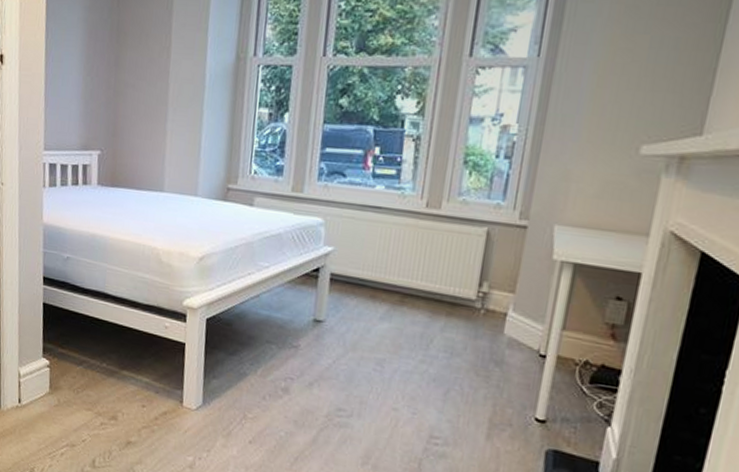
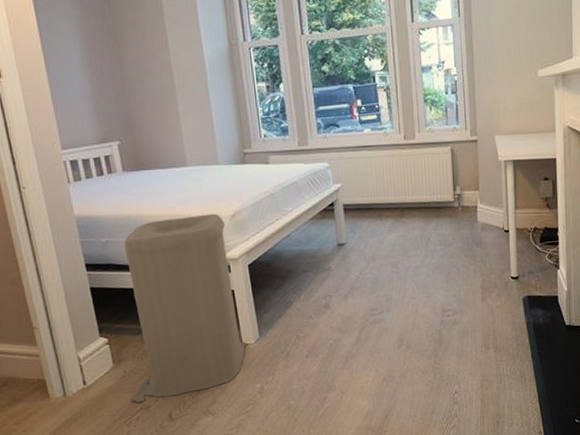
laundry basket: none [59,245,191,446] -> present [124,213,248,402]

